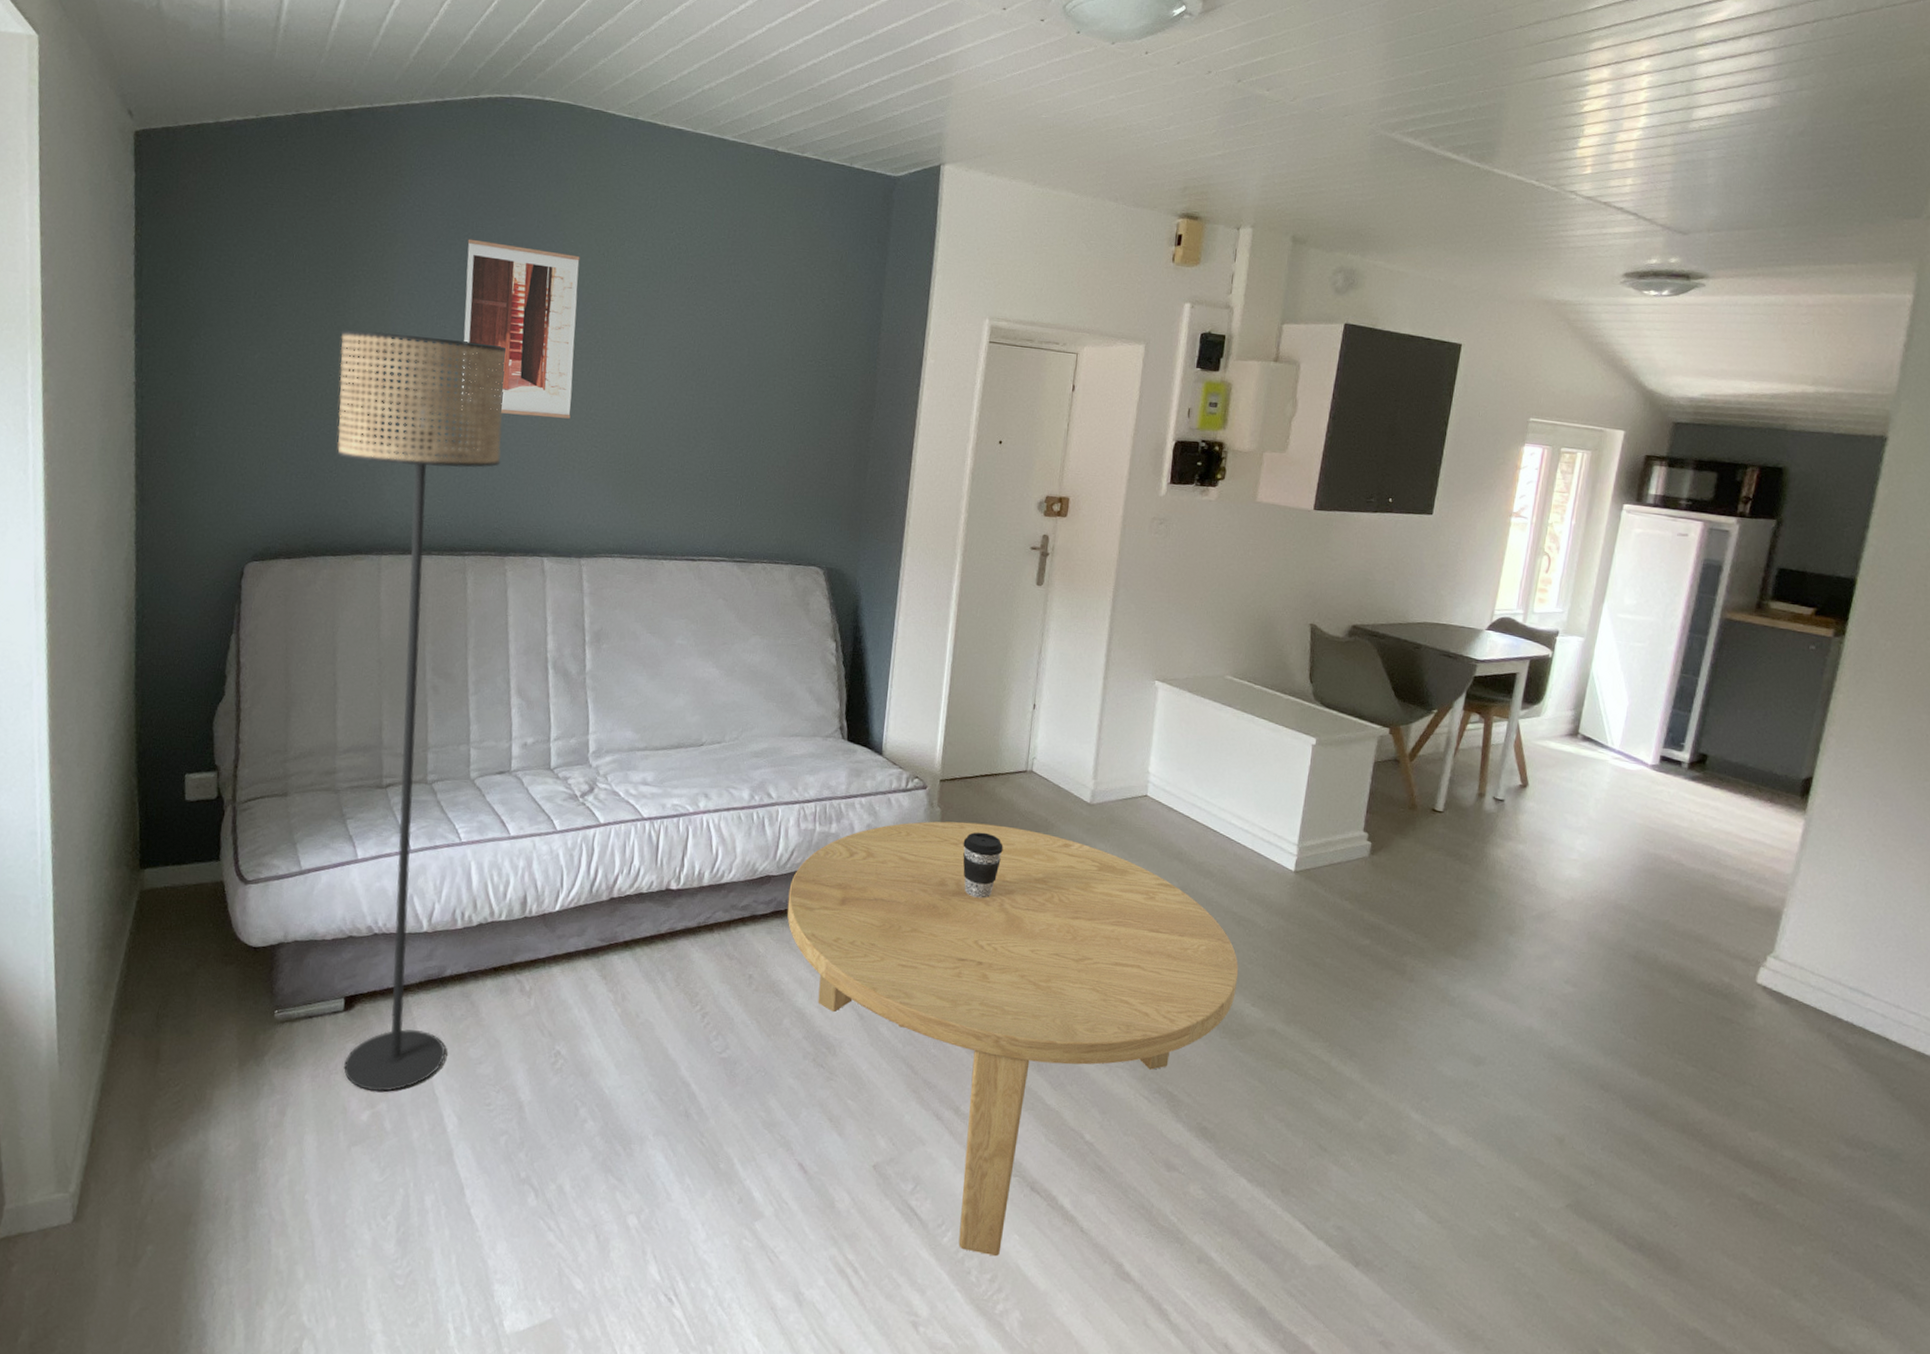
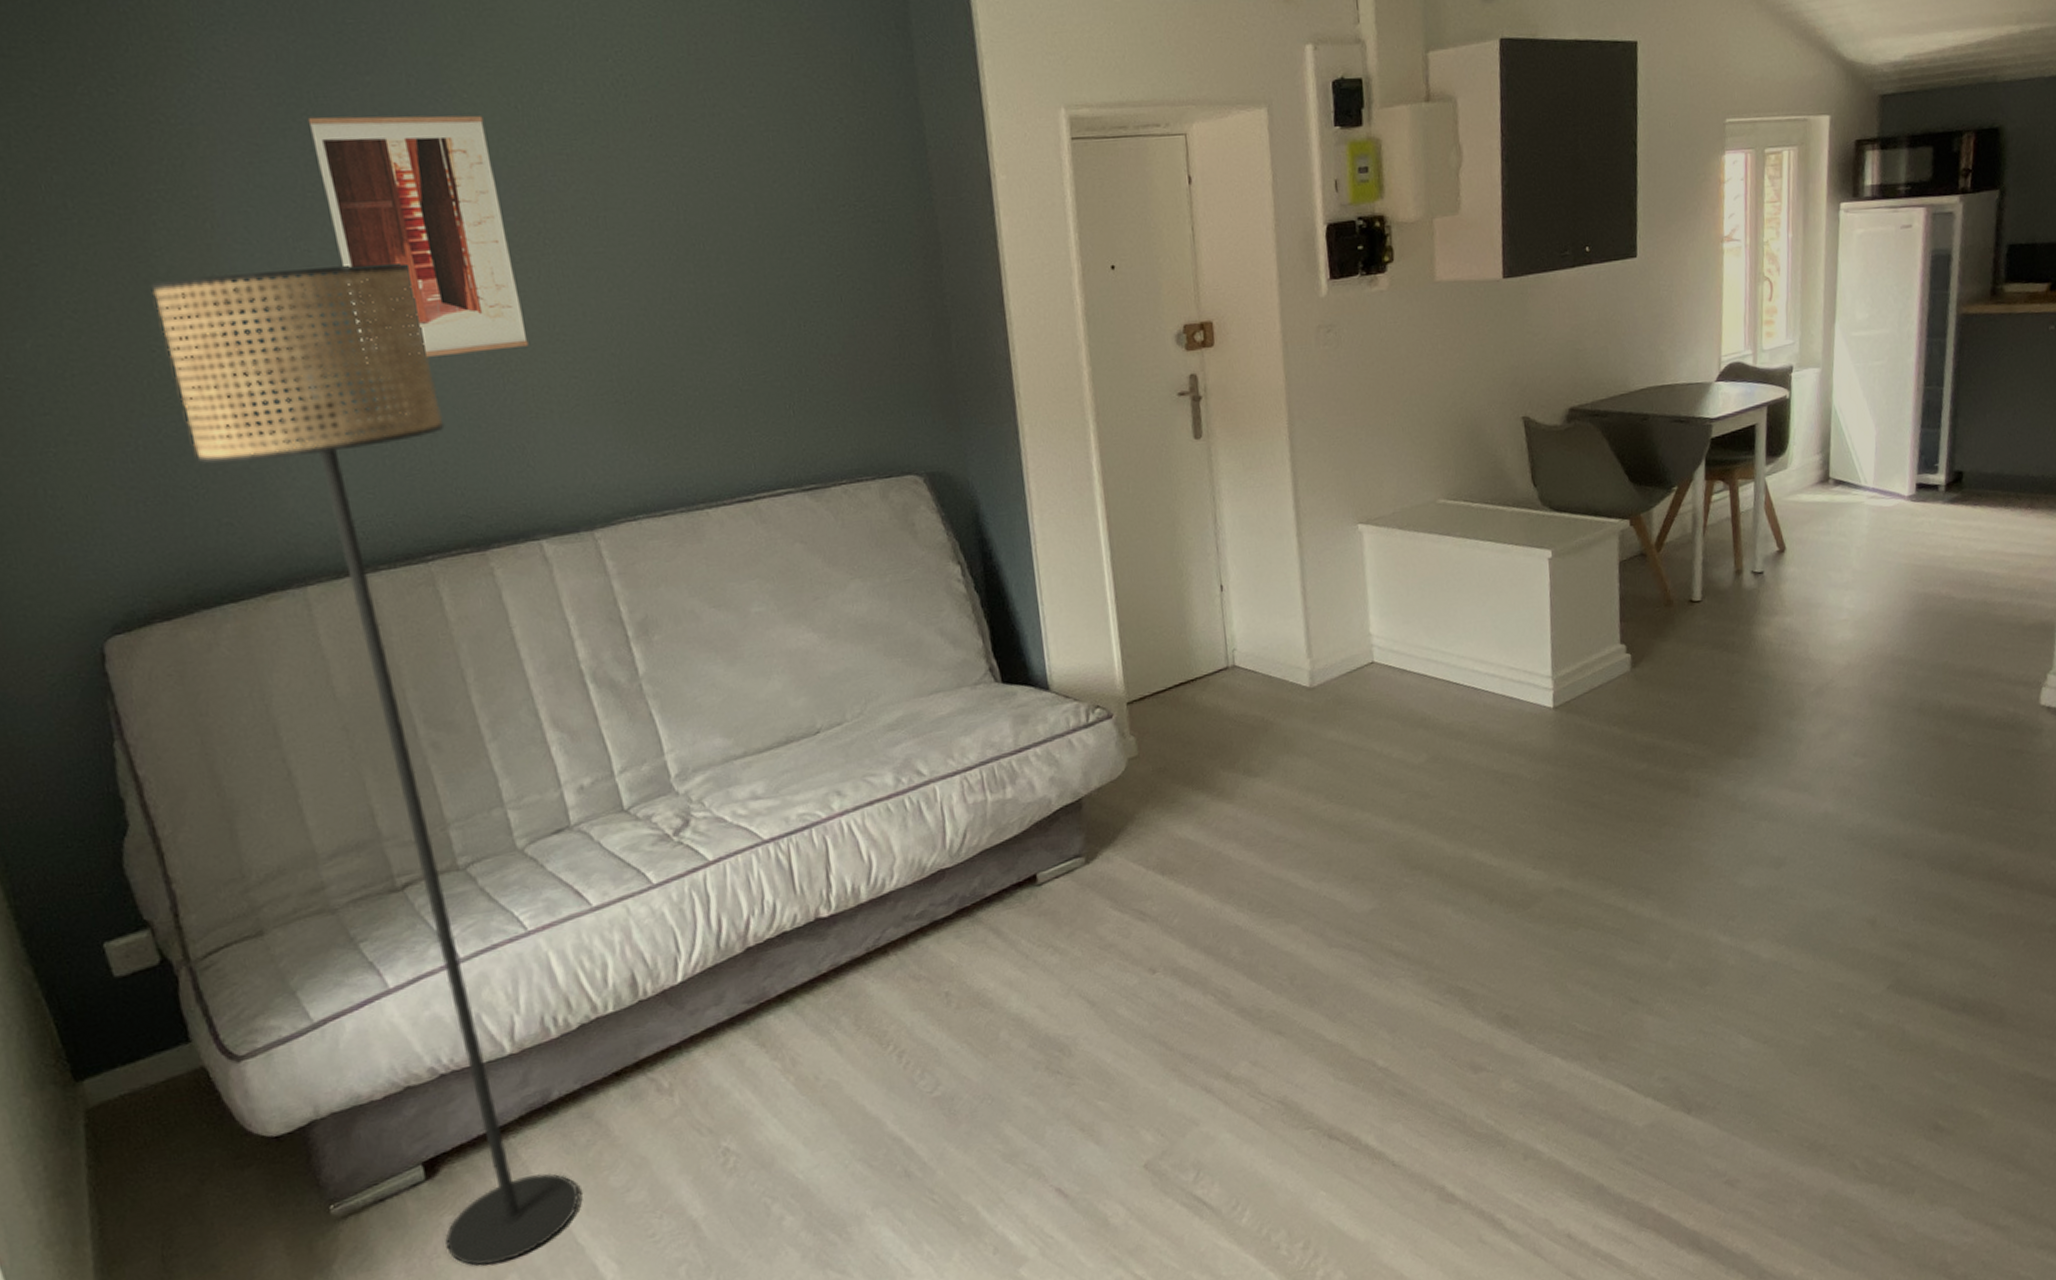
coffee table: present [787,821,1239,1257] -> none [970,735,1513,1225]
coffee cup: present [963,832,1003,898] -> none [1170,751,1220,831]

